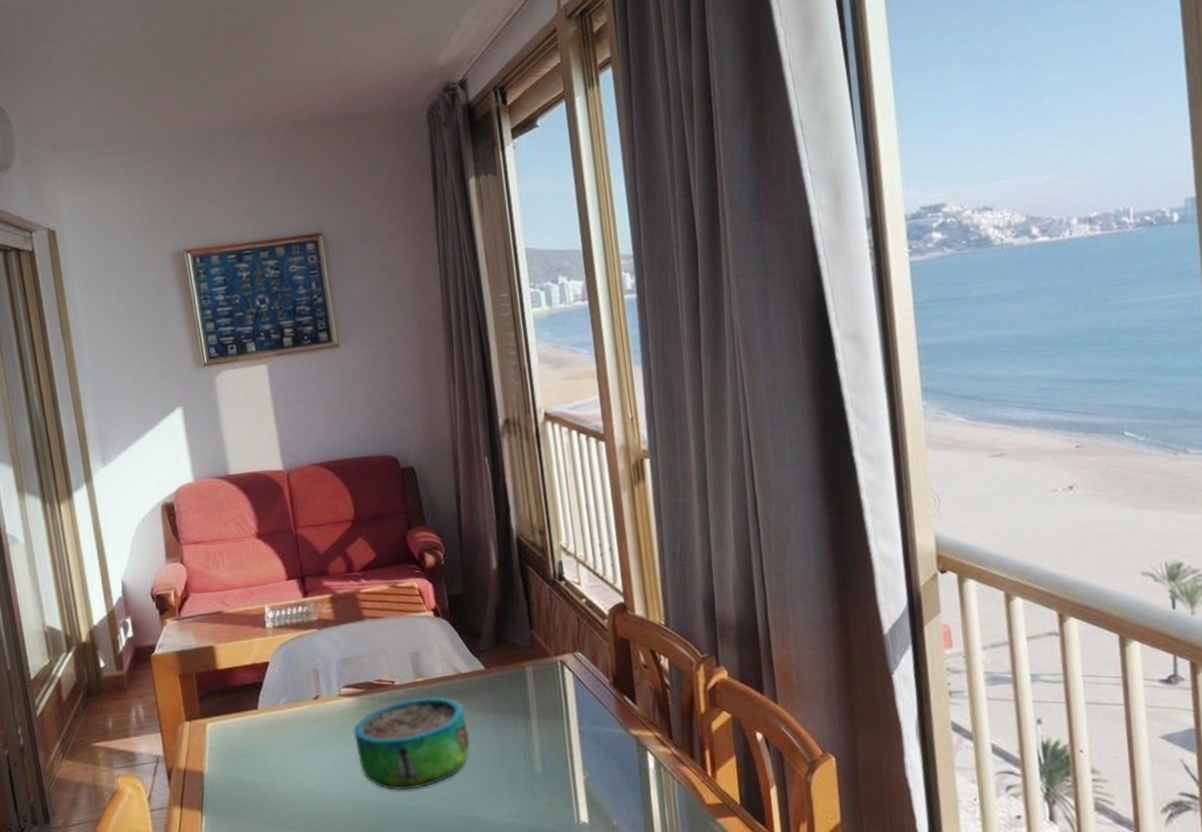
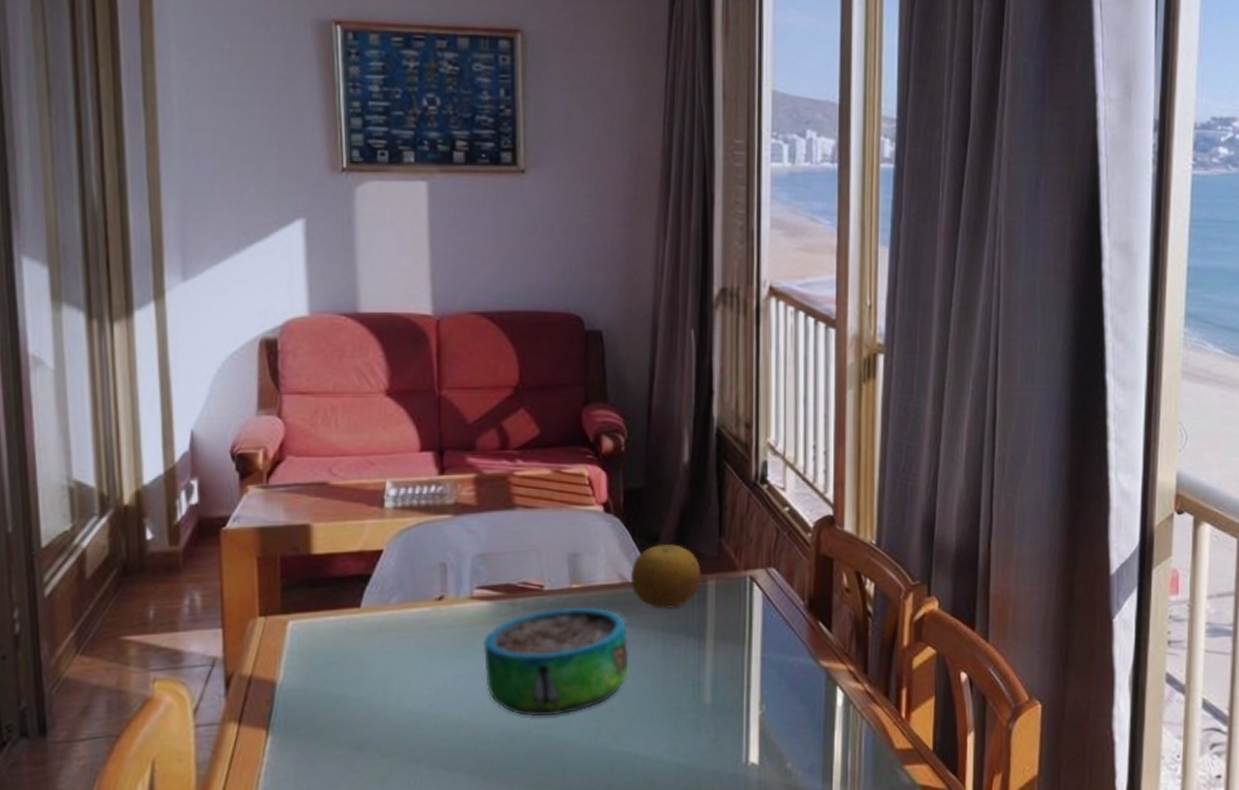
fruit: none [462,638,520,694] -> present [631,543,701,609]

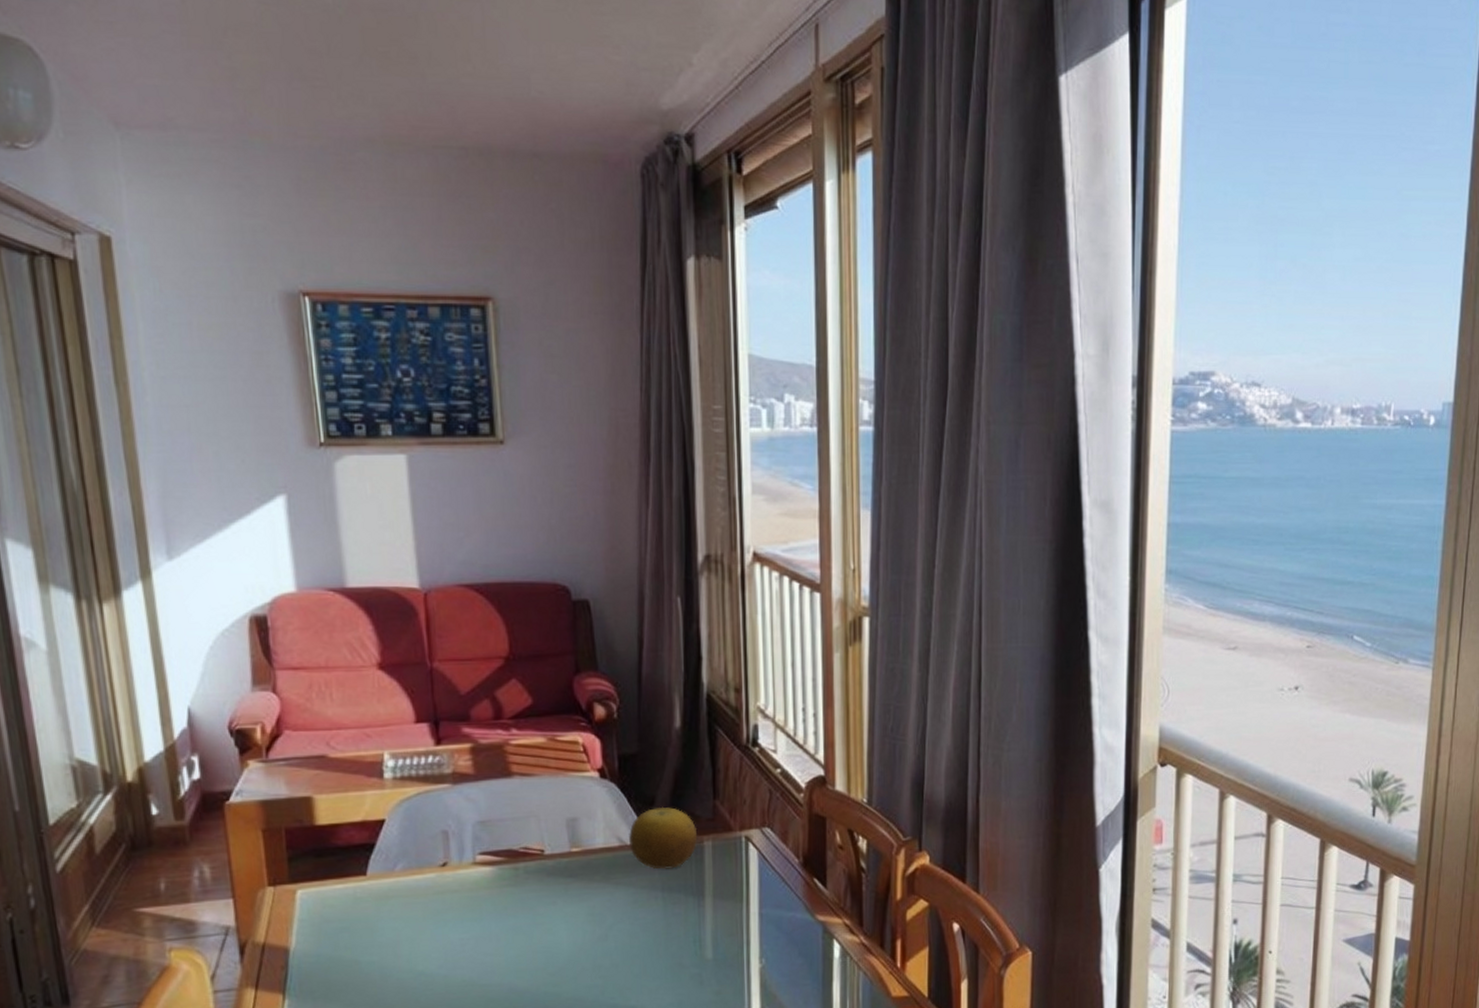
decorative bowl: present [483,606,629,717] -> none [488,869,632,975]

